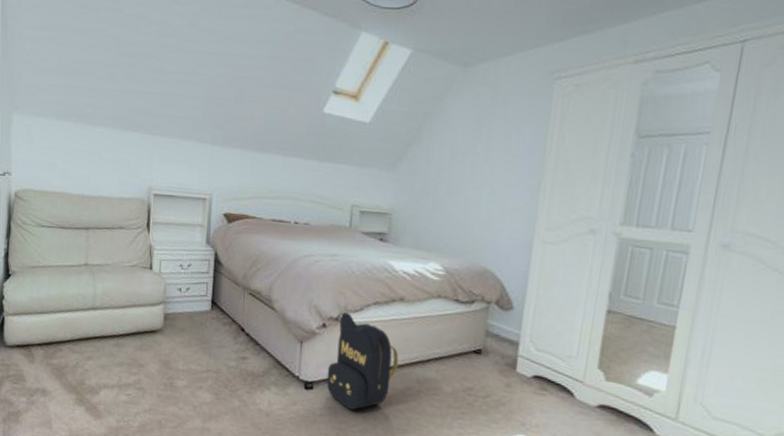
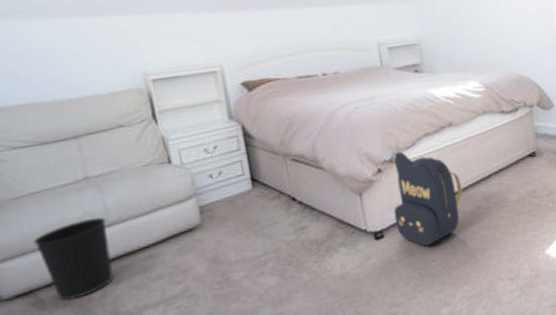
wastebasket: none [38,298,93,362] -> present [33,217,114,301]

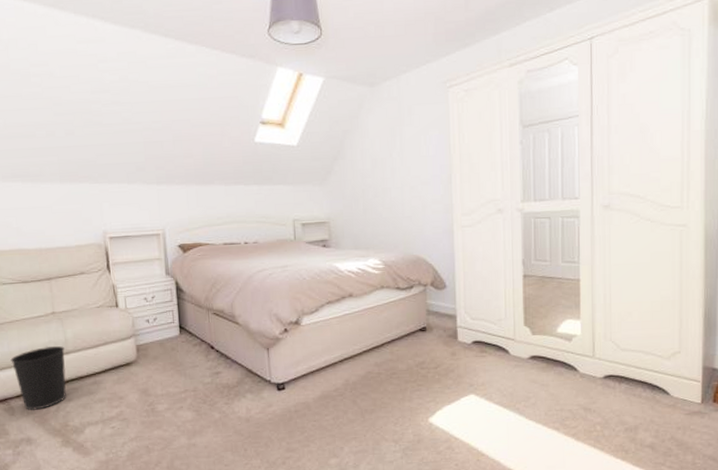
backpack: present [393,151,463,247] -> none [295,315,357,402]

